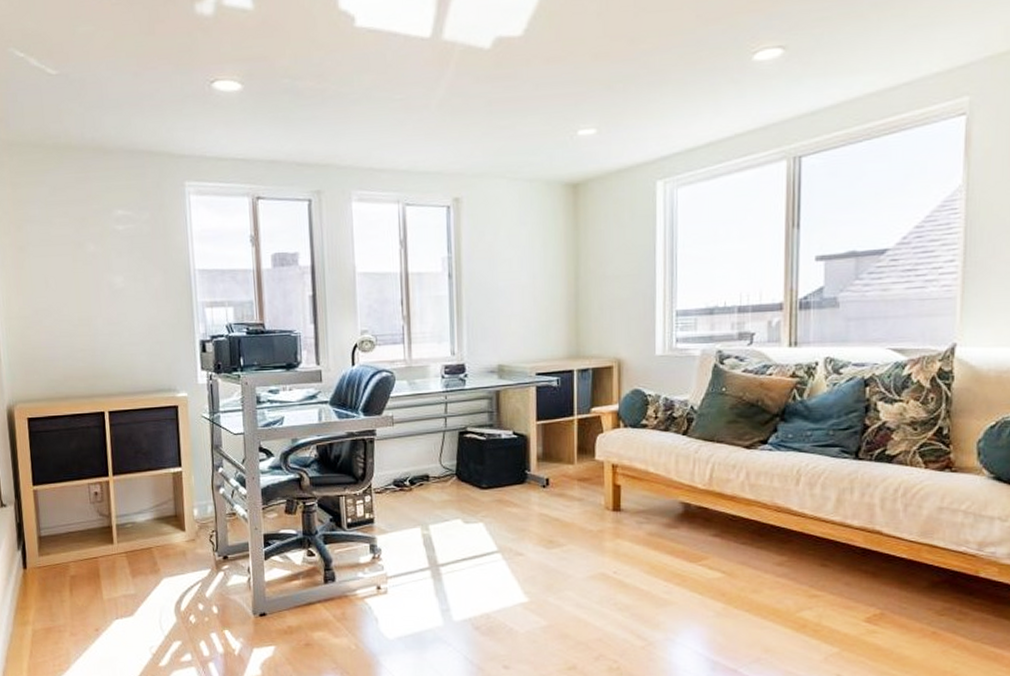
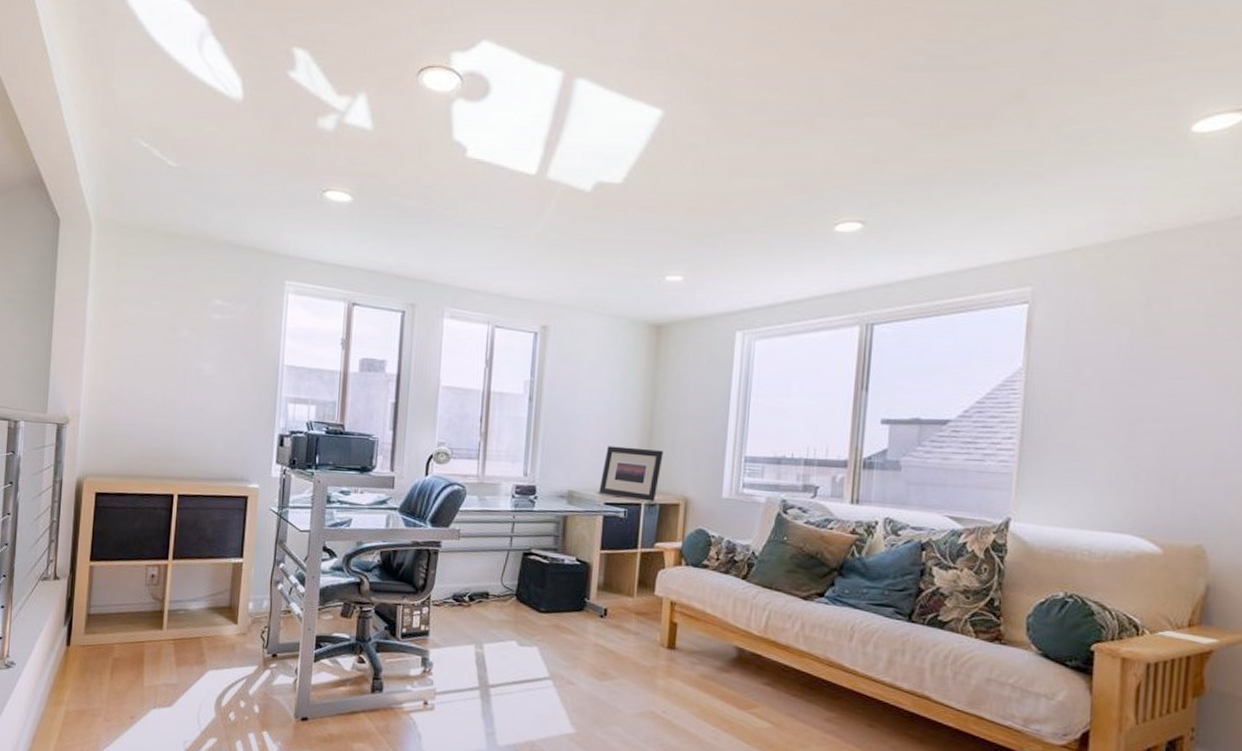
picture frame: none [529,313,592,367] -> present [599,446,664,502]

